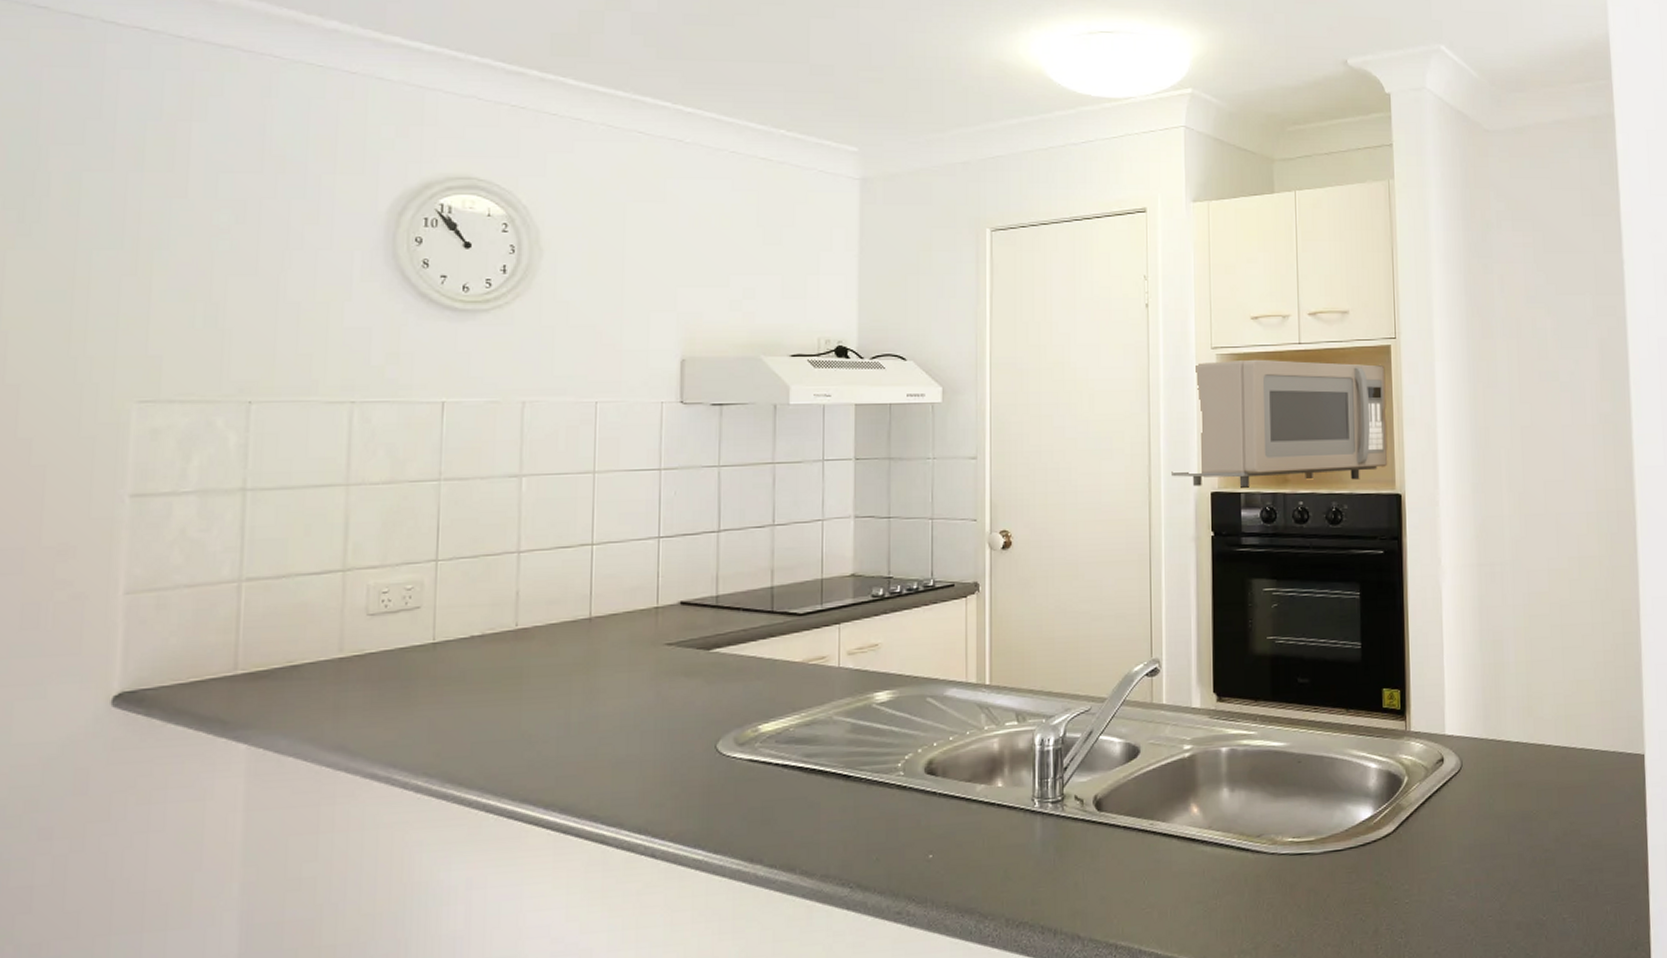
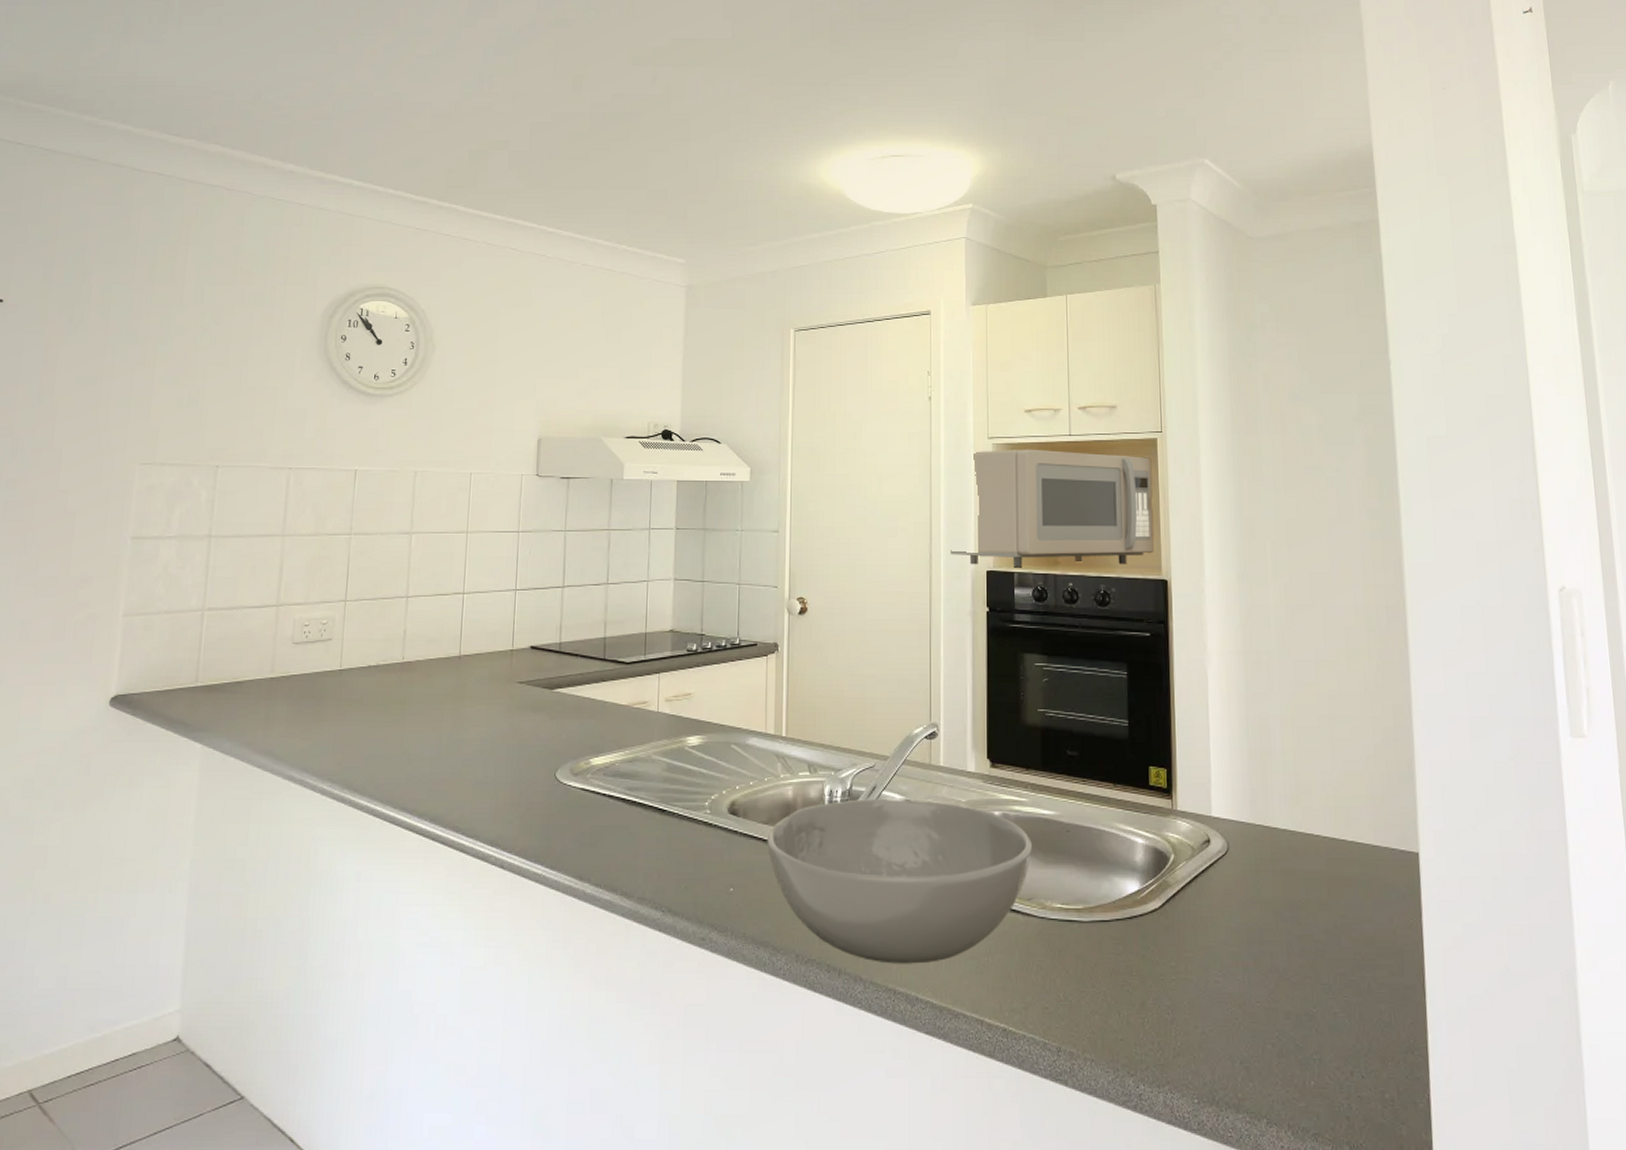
bowl: none [970,742,1262,918] -> present [767,798,1032,964]

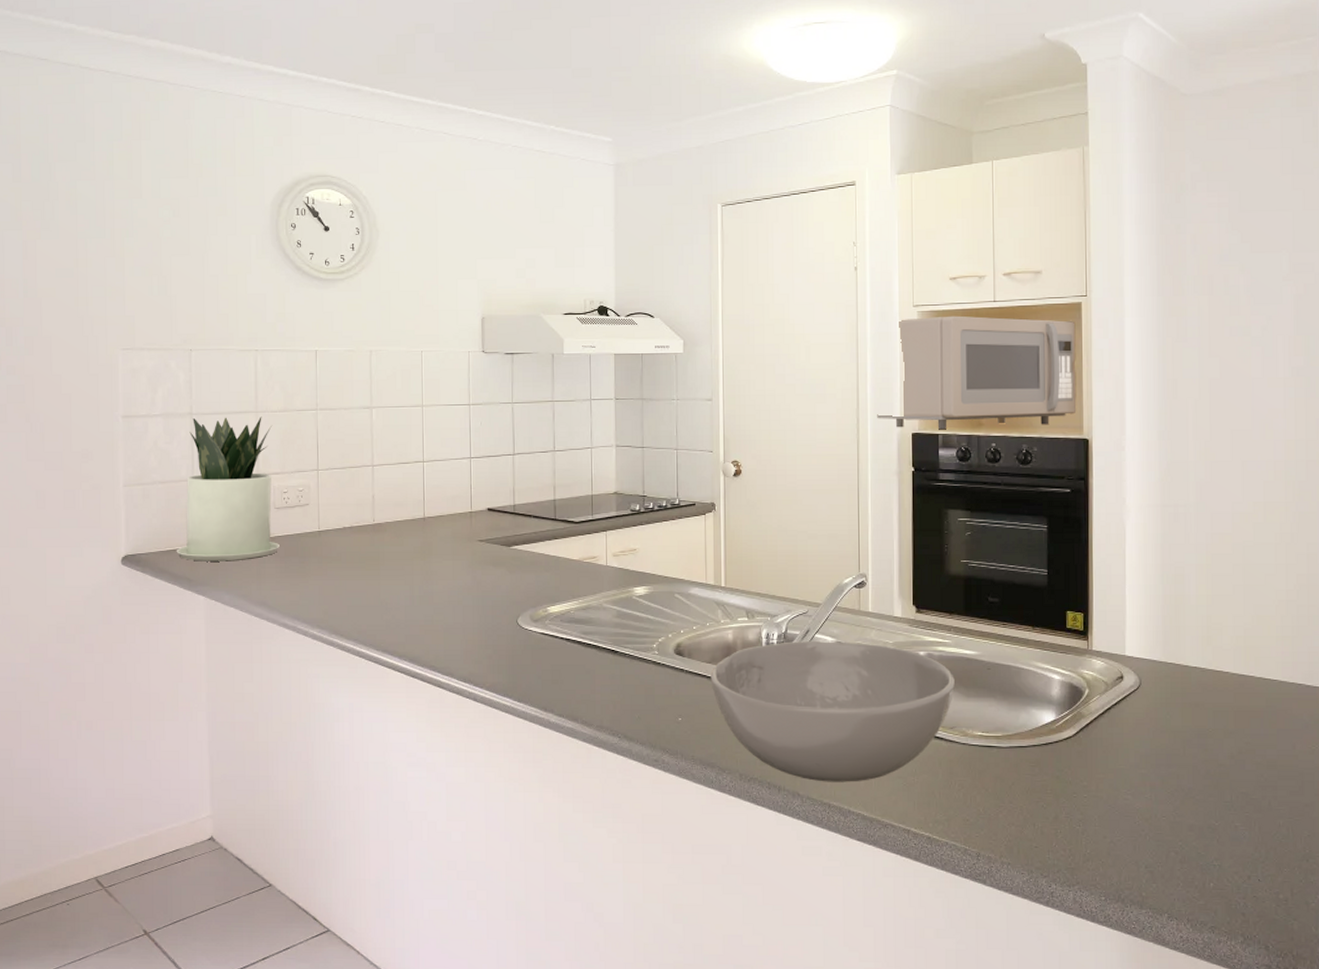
planter: none [174,540,299,704] -> present [176,416,281,562]

